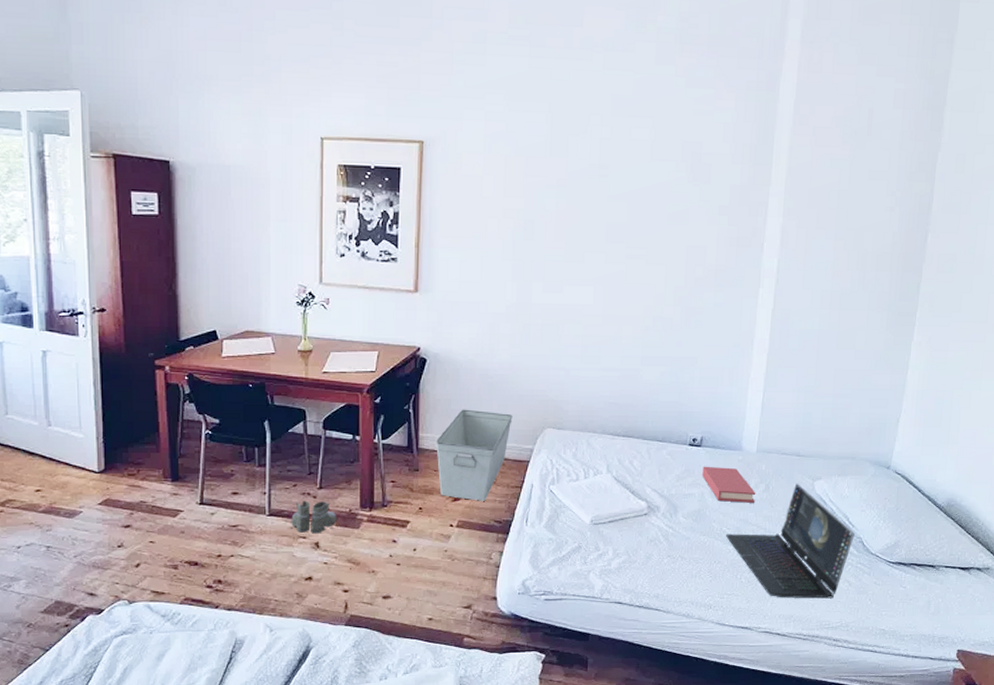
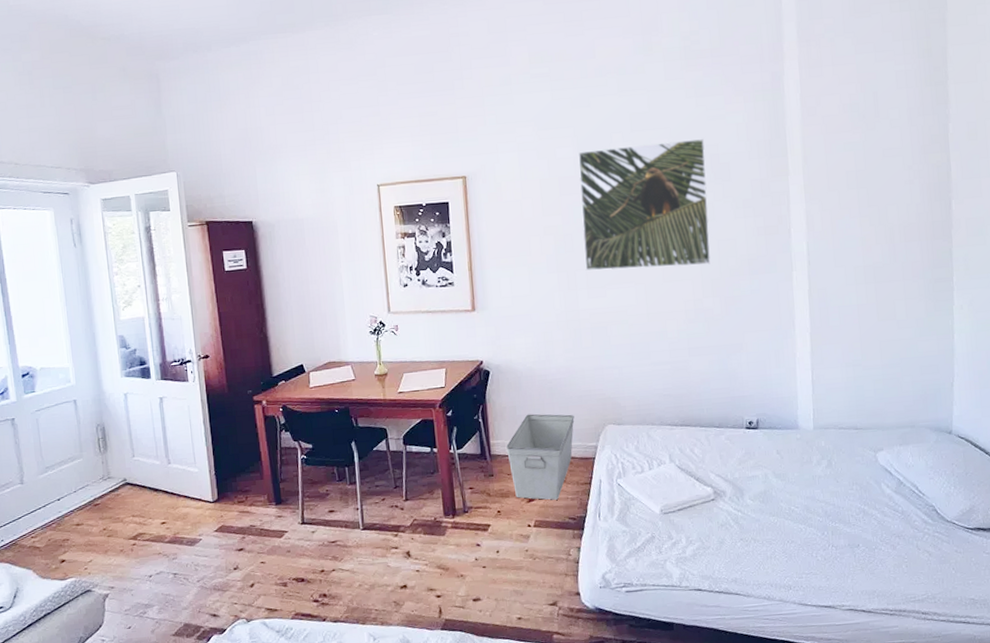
boots: present [291,500,337,534] -> none [383,512,424,544]
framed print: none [543,130,687,271] -> present [578,138,711,271]
book: present [702,466,756,503] -> none [762,446,820,481]
laptop: present [726,483,855,599] -> none [795,456,927,574]

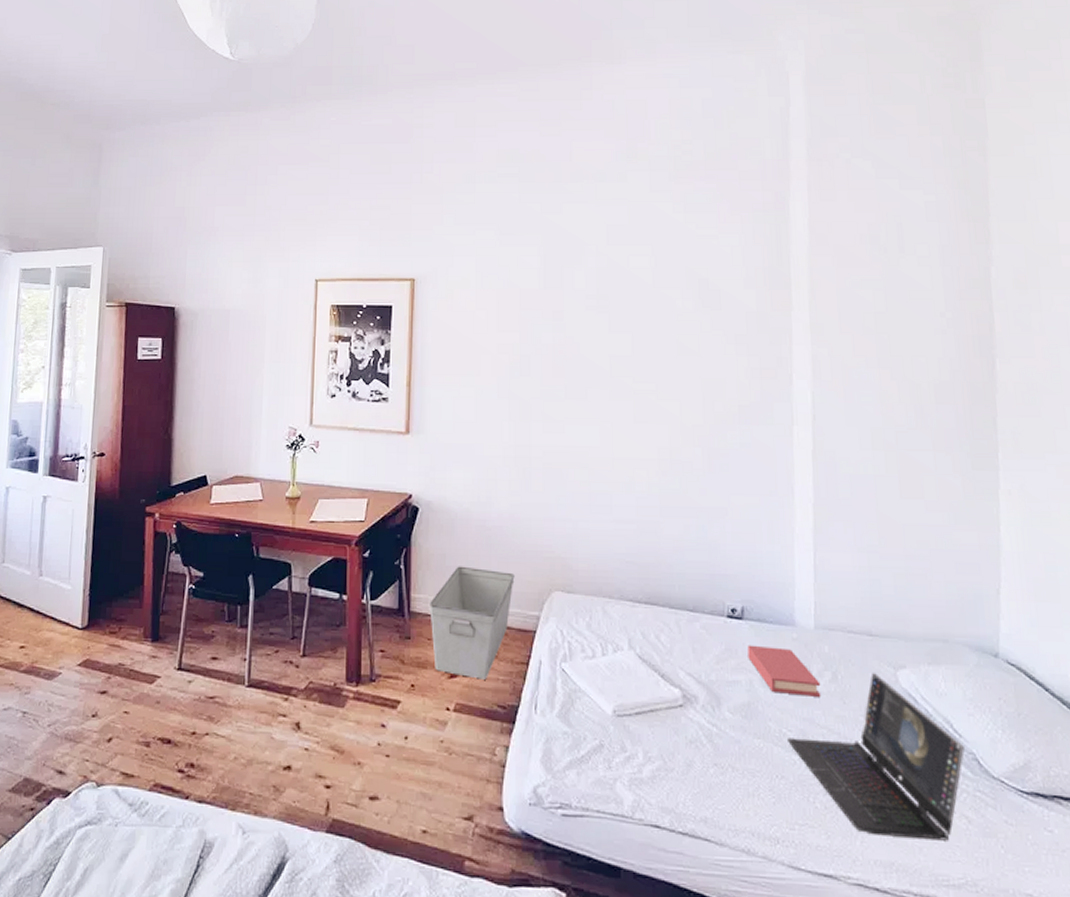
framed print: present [578,138,711,271] -> none [542,259,693,407]
book: none [762,446,820,481] -> present [747,645,821,697]
laptop: none [795,456,927,574] -> present [788,672,965,841]

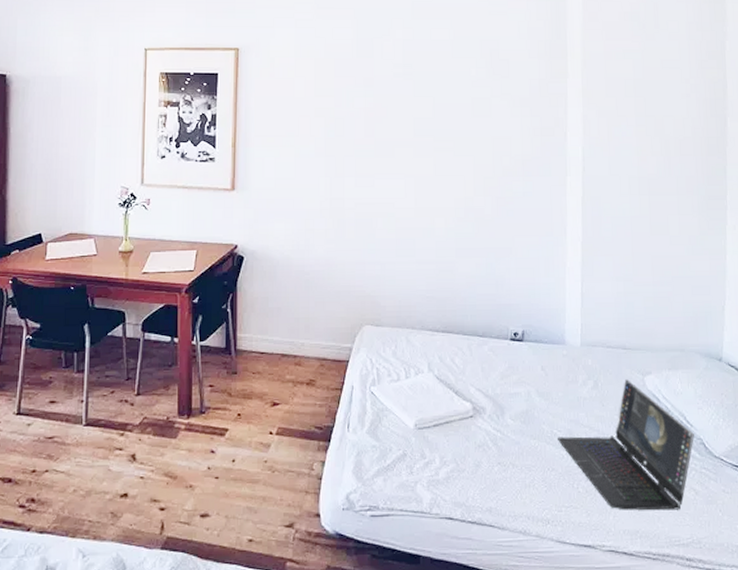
storage bin: present [429,566,515,680] -> none [254,307,330,405]
book: present [747,645,821,697] -> none [527,362,585,402]

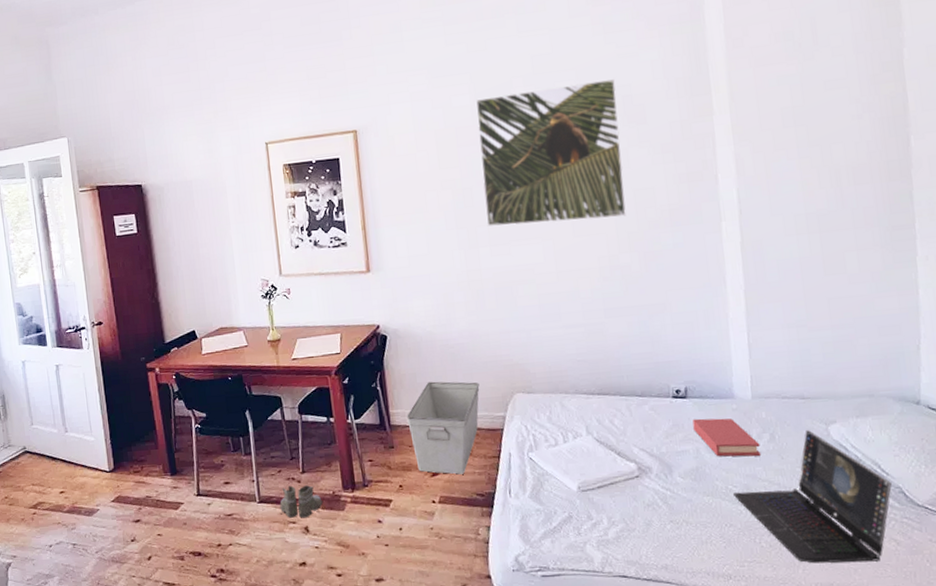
boots: none [108,408,155,445] -> present [280,485,323,518]
storage bin: none [254,307,330,405] -> present [407,381,480,475]
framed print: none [354,32,485,162] -> present [475,78,627,227]
book: none [527,362,585,402] -> present [692,418,761,457]

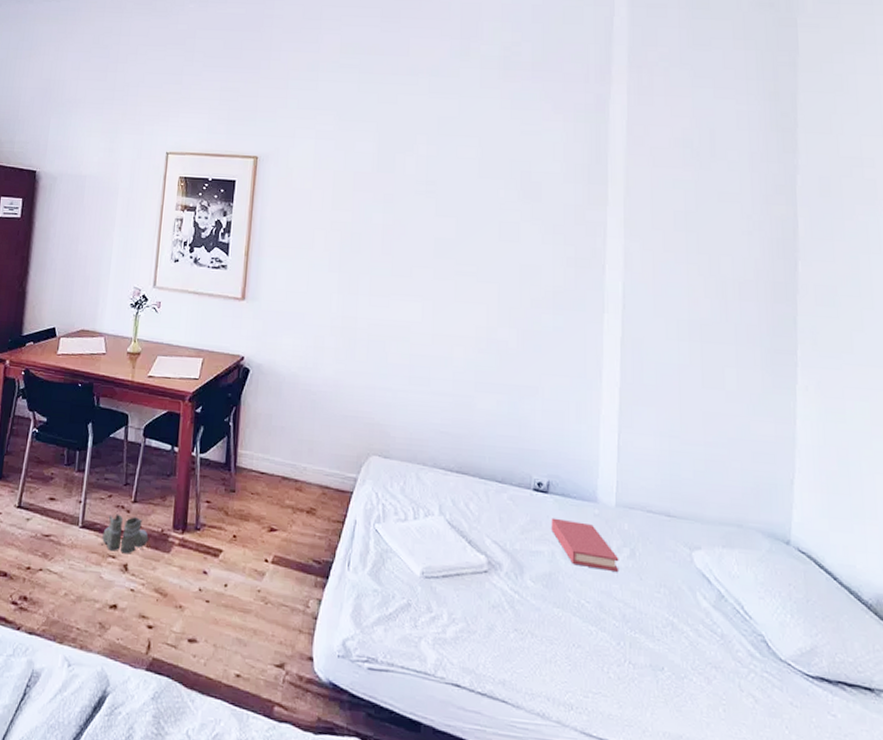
storage bin: present [407,381,480,475] -> none [254,426,336,535]
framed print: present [475,78,627,227] -> none [370,148,515,290]
laptop: present [733,429,892,564] -> none [586,551,754,719]

